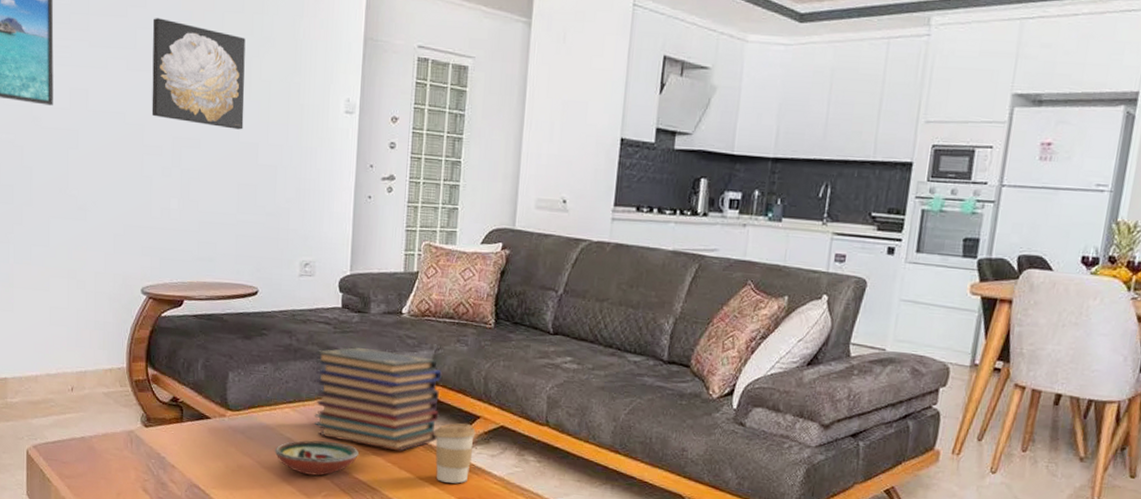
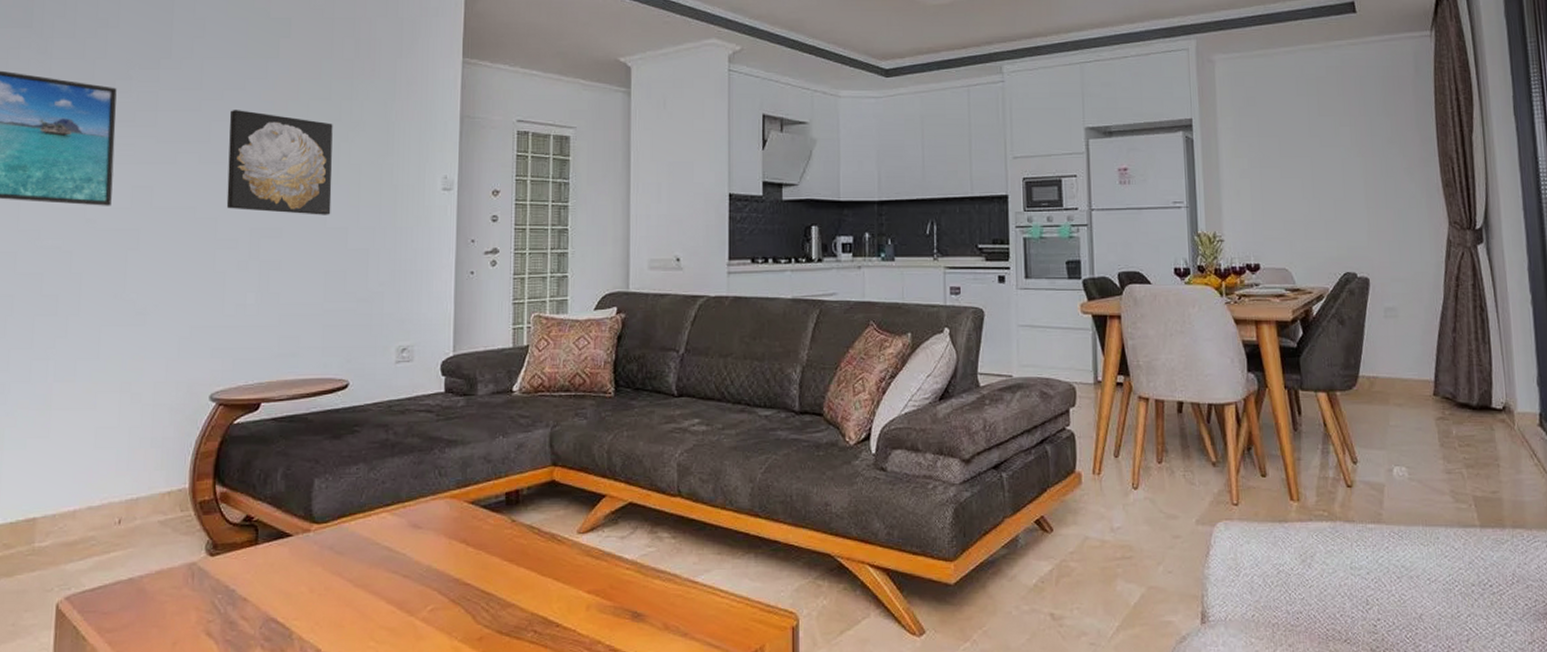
decorative bowl: present [274,440,359,476] -> none [370,545,469,588]
book stack: present [313,346,442,451] -> none [416,433,560,546]
coffee cup: present [434,423,476,484] -> none [555,504,602,575]

